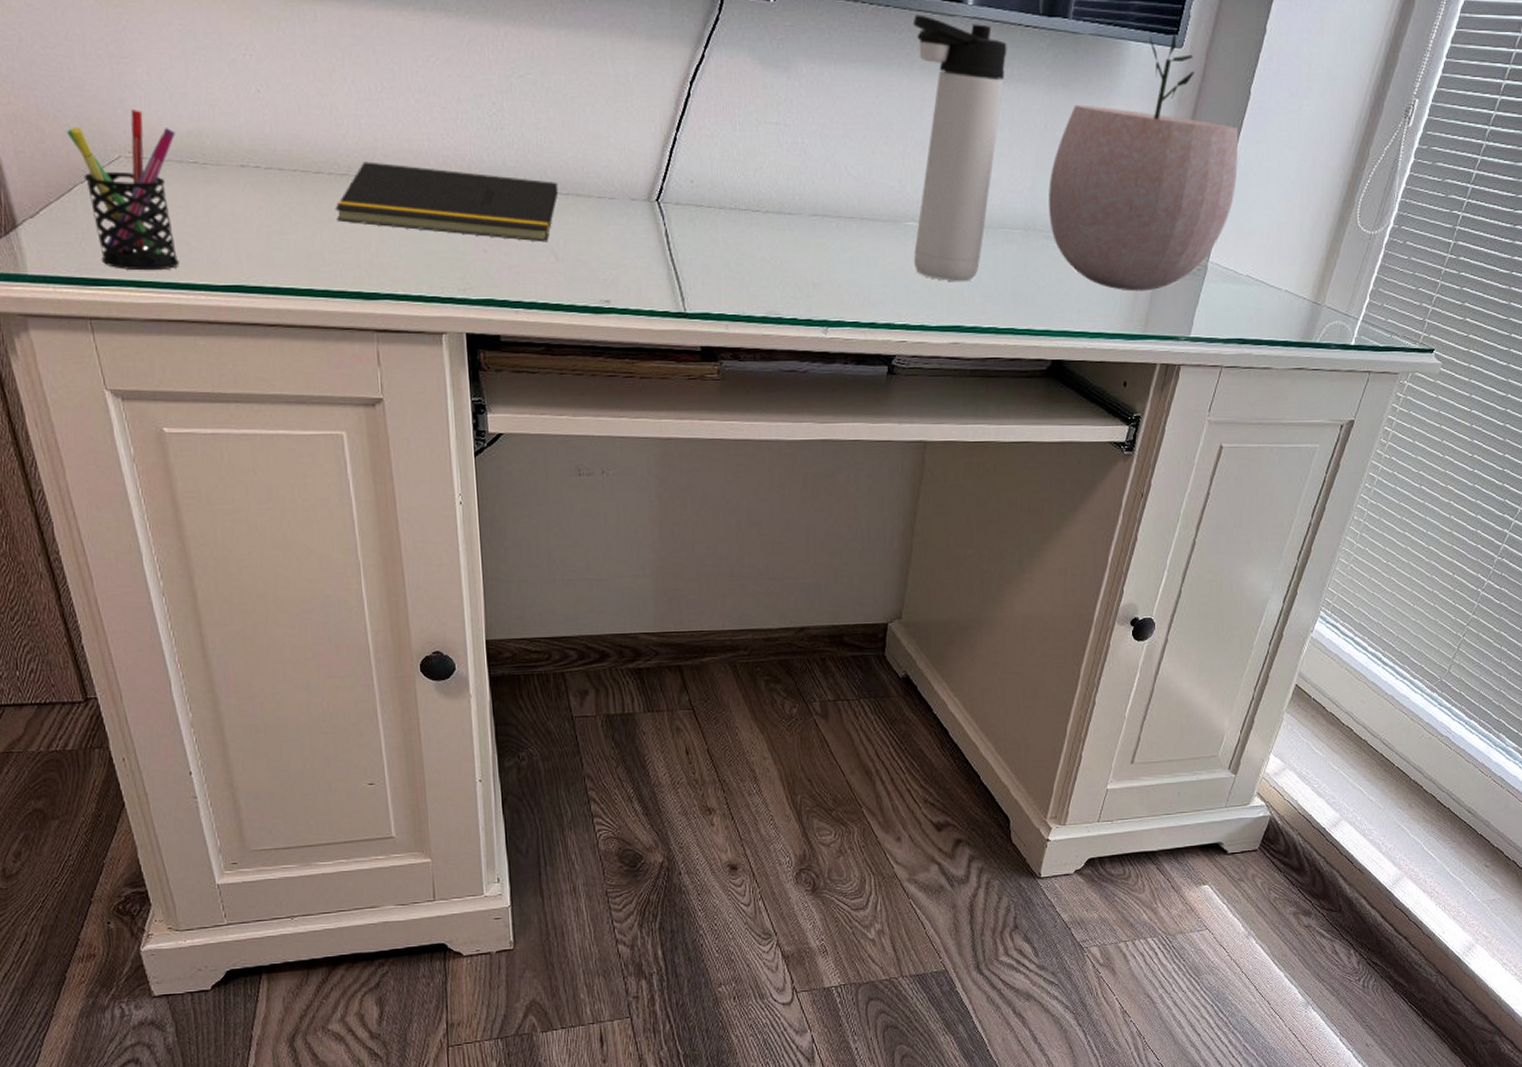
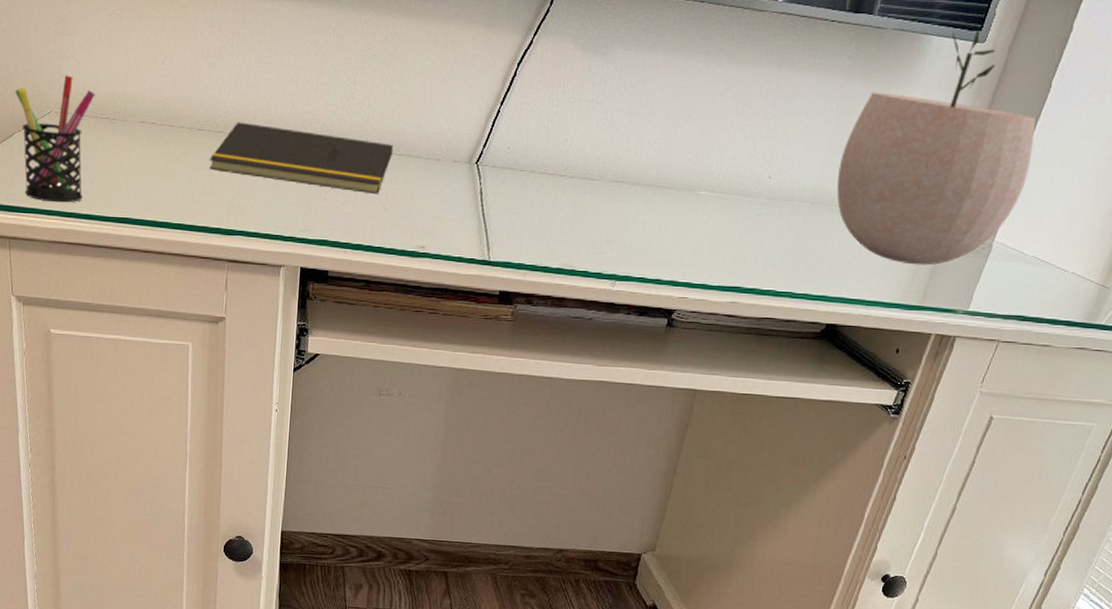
thermos bottle: present [912,14,1007,282] -> none [703,9,812,248]

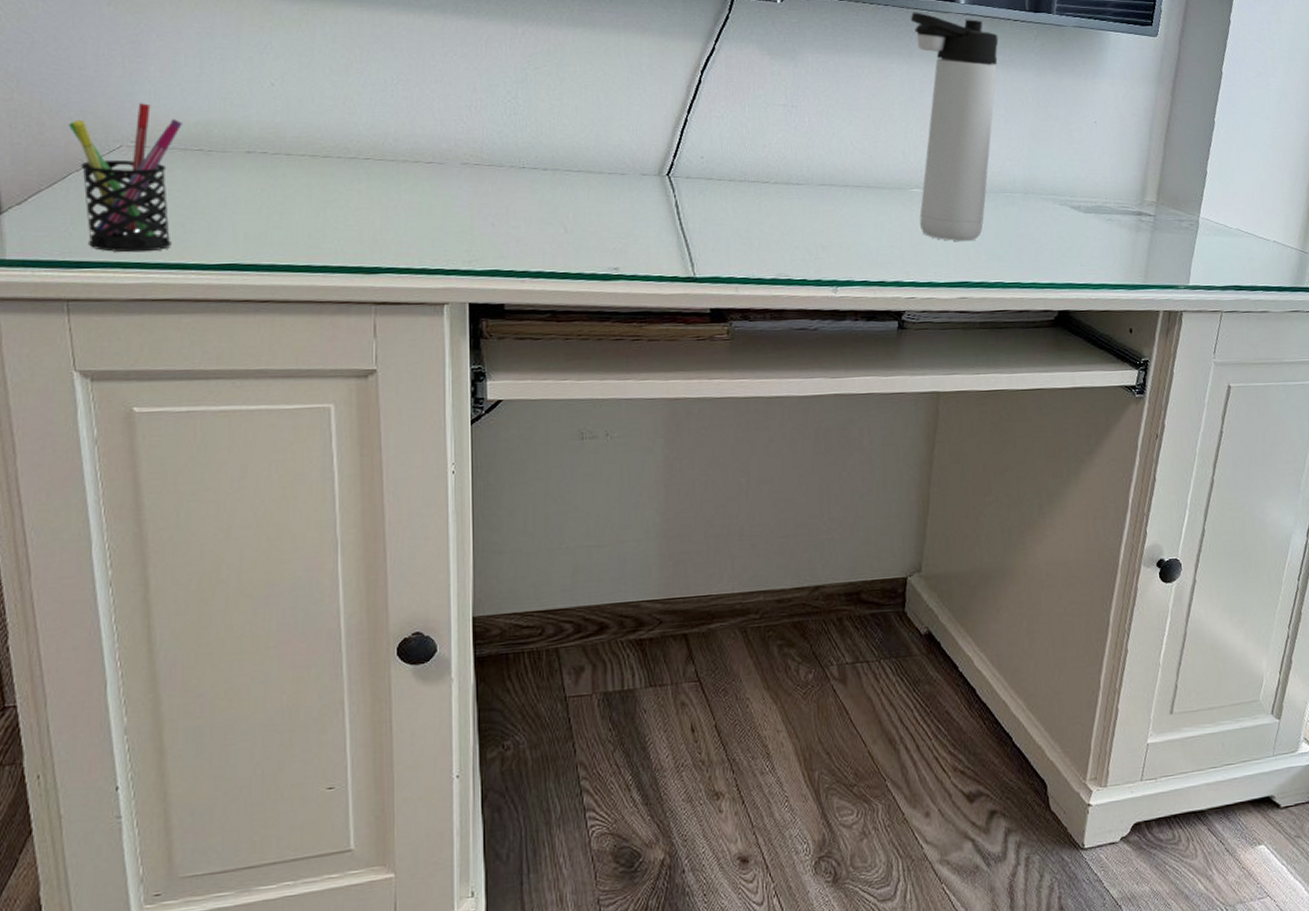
notepad: present [209,122,394,195] -> none [341,146,570,216]
thermos bottle: none [703,9,812,248] -> present [910,12,999,242]
plant pot: present [837,29,1035,266] -> none [1044,24,1218,246]

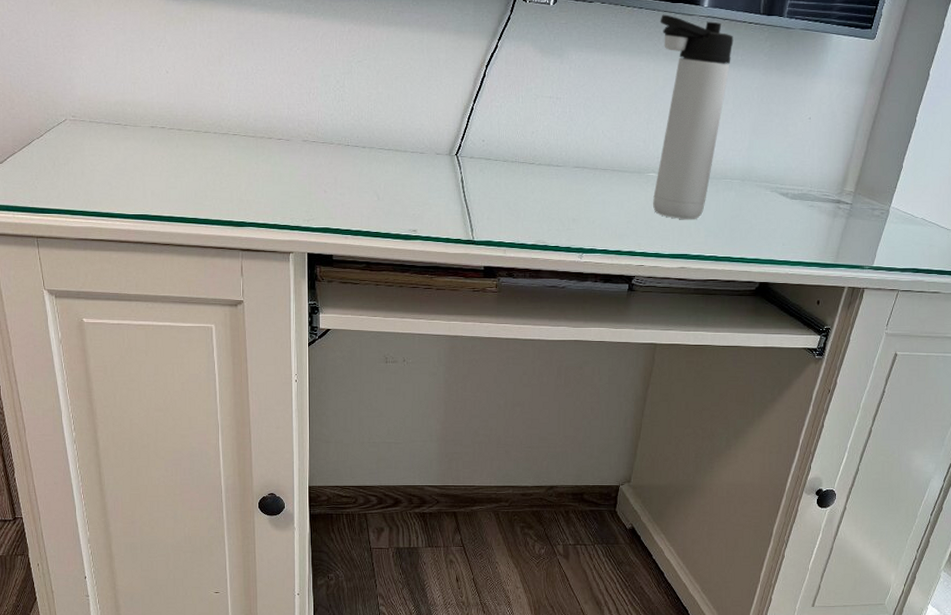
pen holder: present [69,103,182,253] -> none [30,86,106,203]

